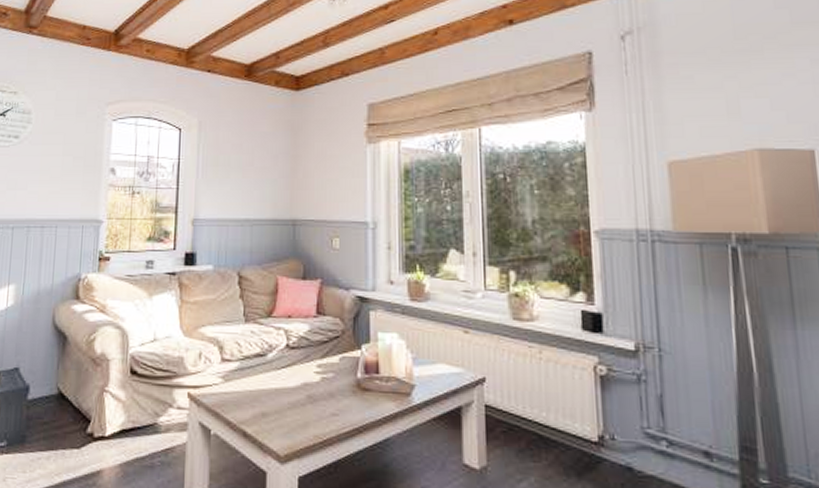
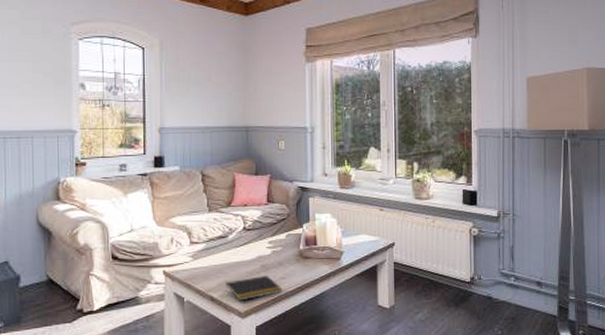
notepad: none [261,408,334,440] -> present [225,275,283,301]

